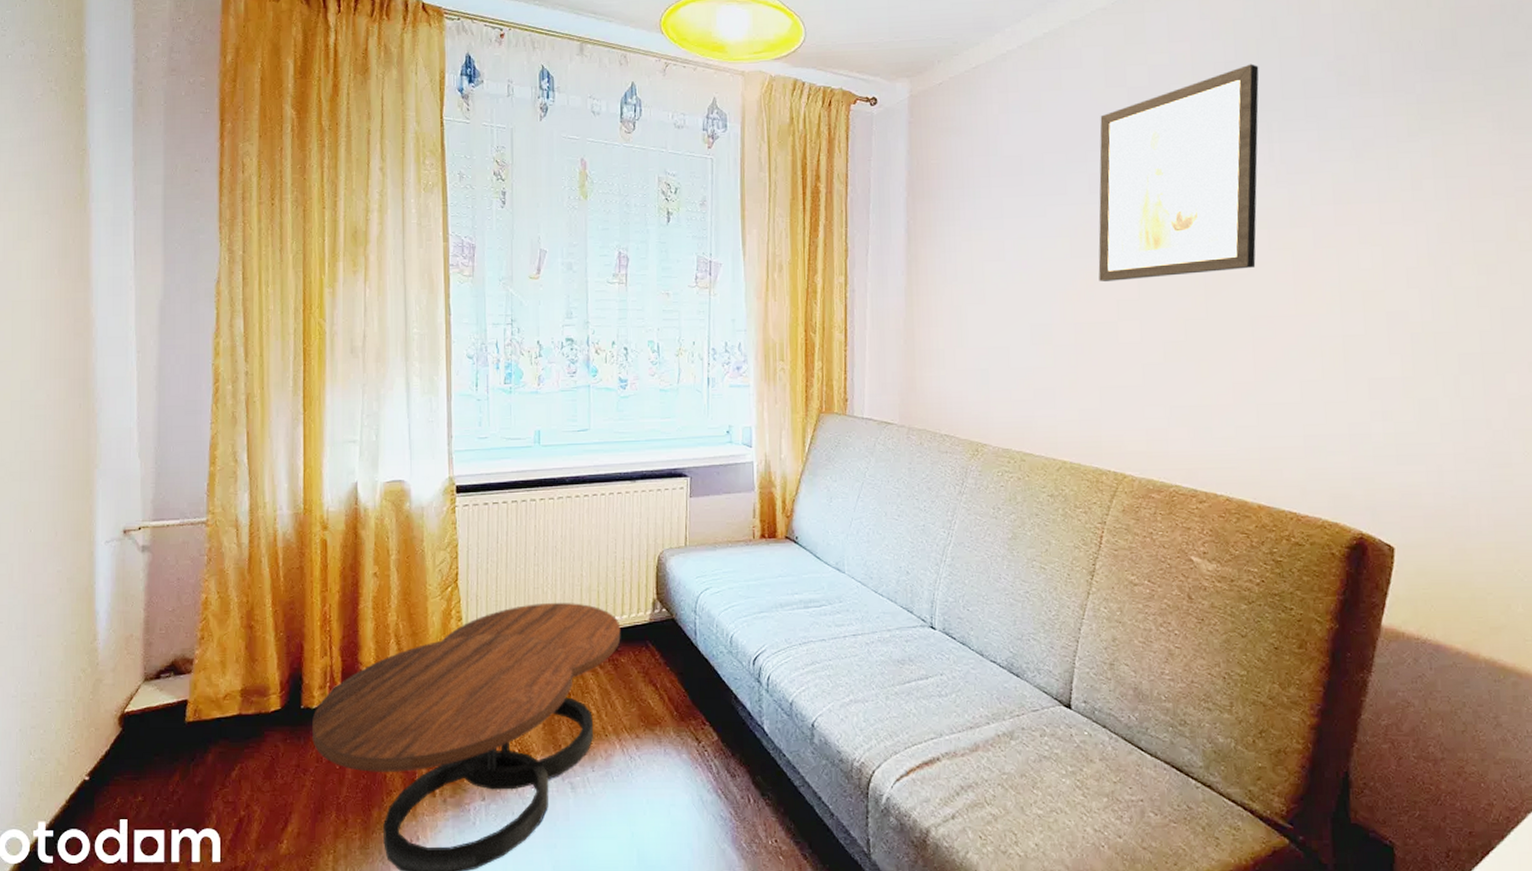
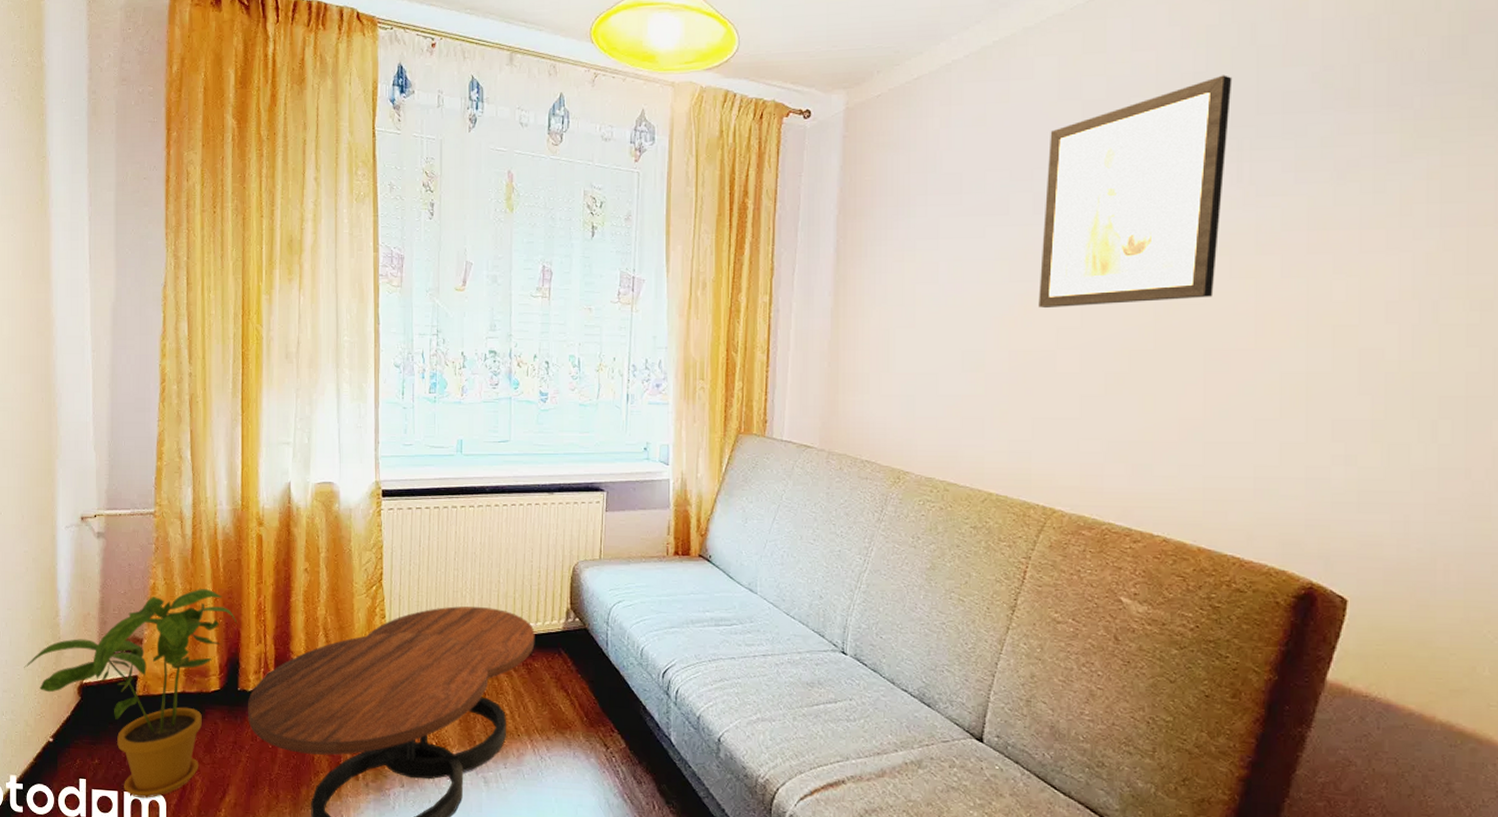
house plant: none [56,601,301,835] -> present [24,589,238,798]

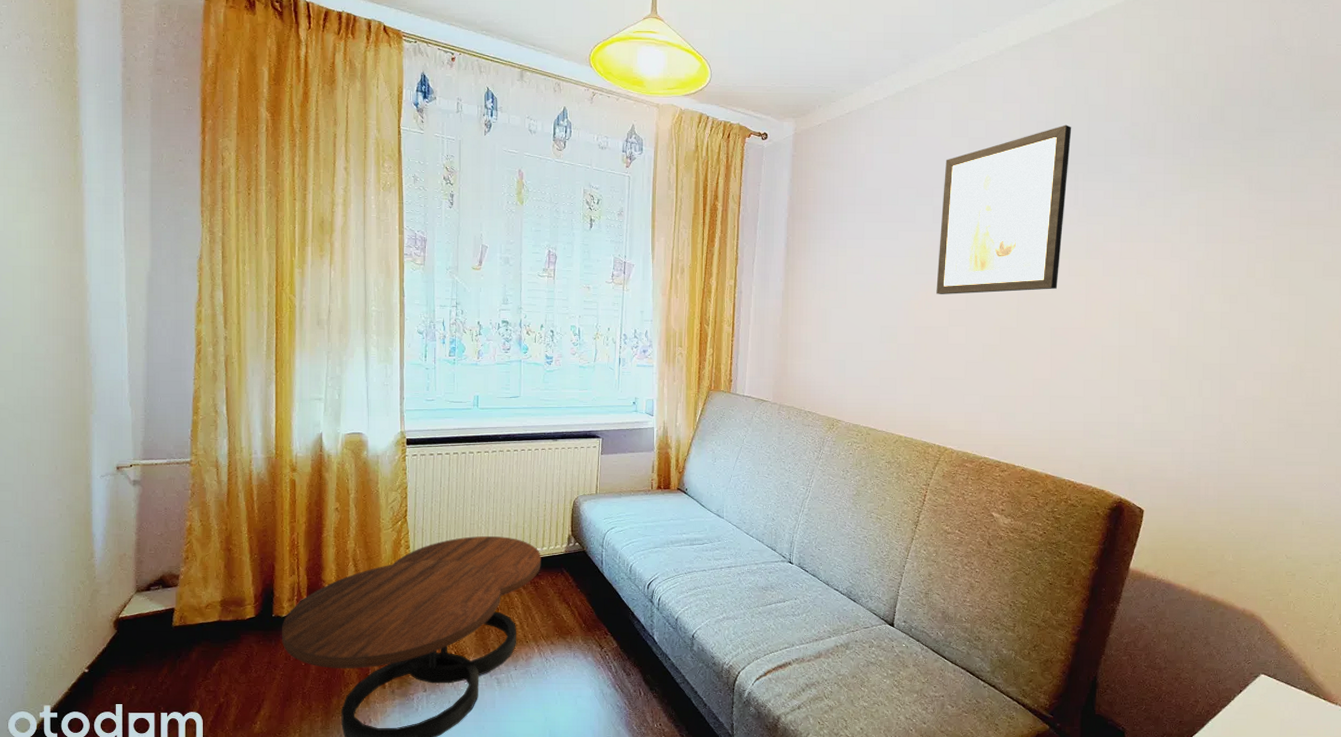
house plant: present [24,589,238,798] -> none [58,529,272,717]

